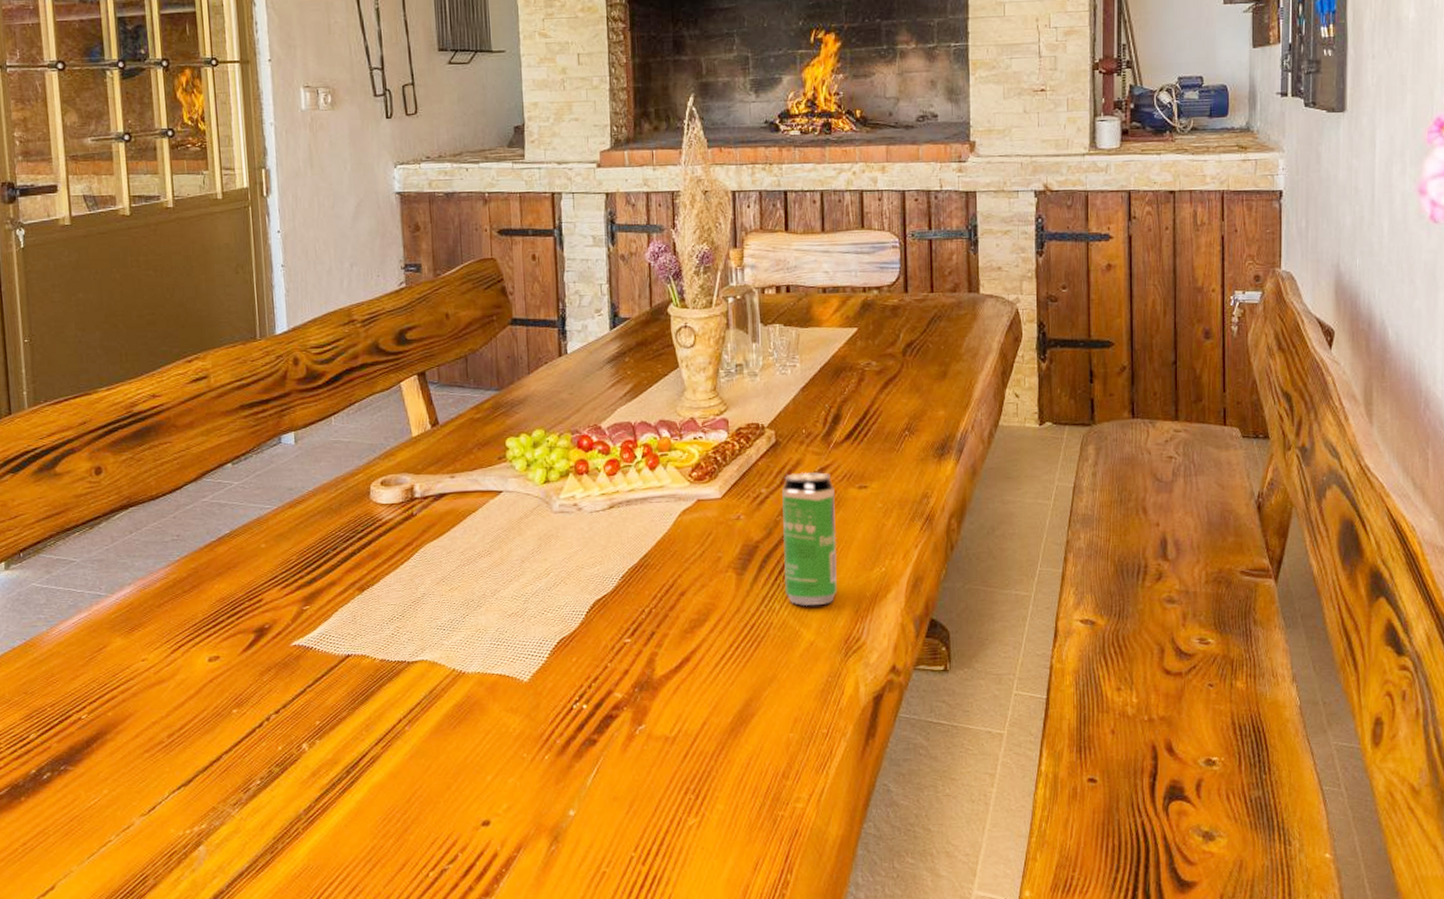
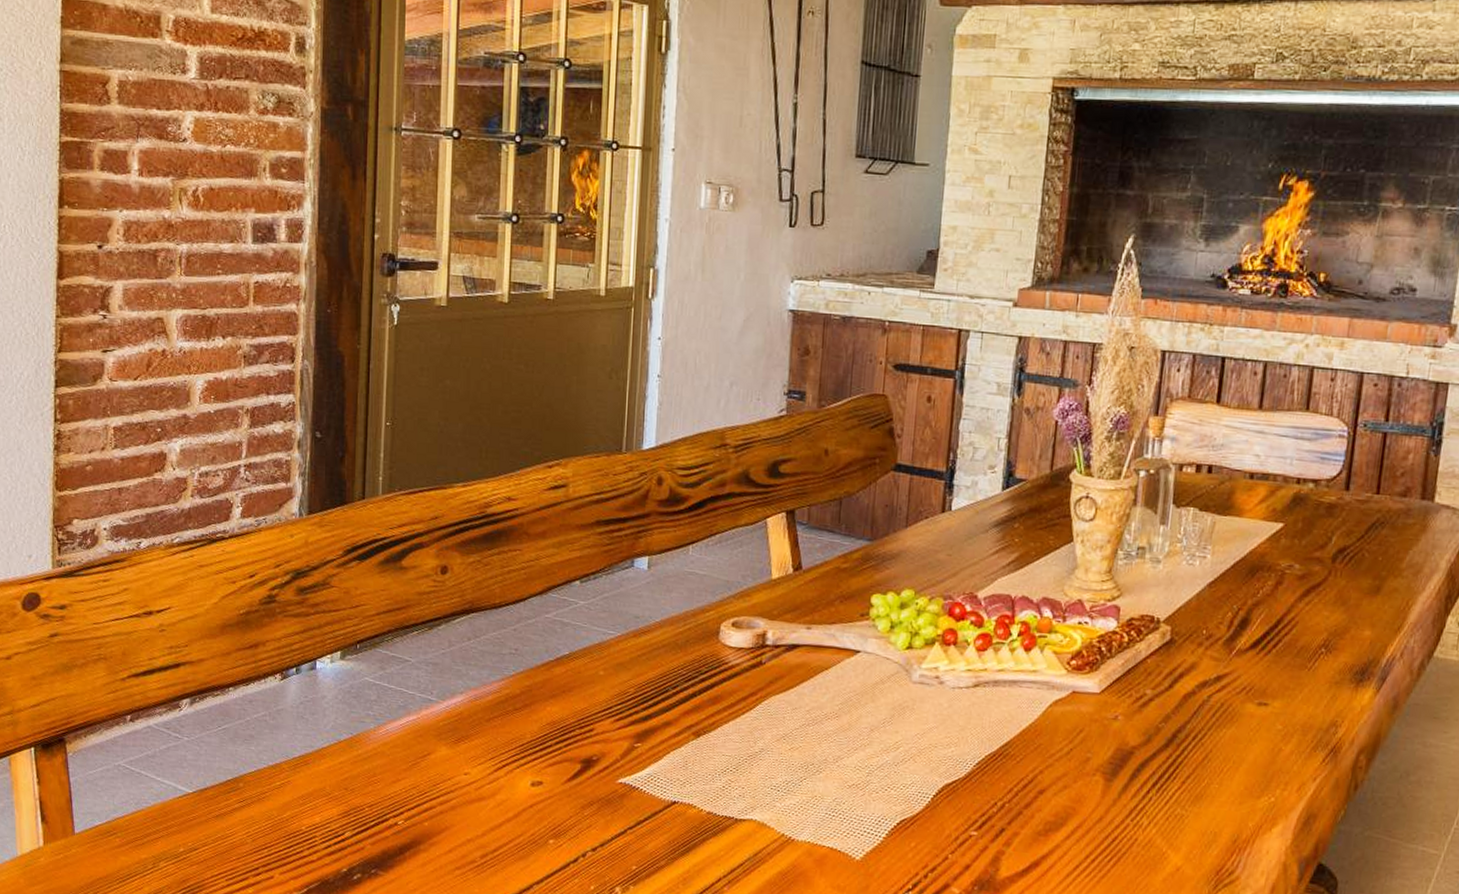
beverage can: present [782,472,838,607] -> none [1156,677,1230,828]

